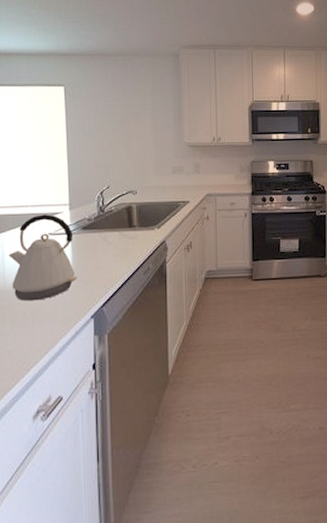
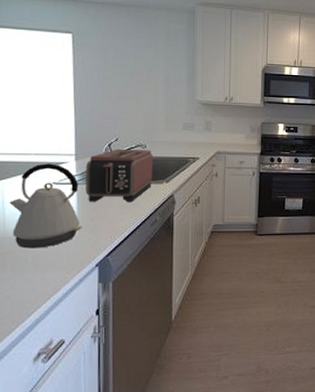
toaster: none [80,196,145,251] -> present [86,148,154,202]

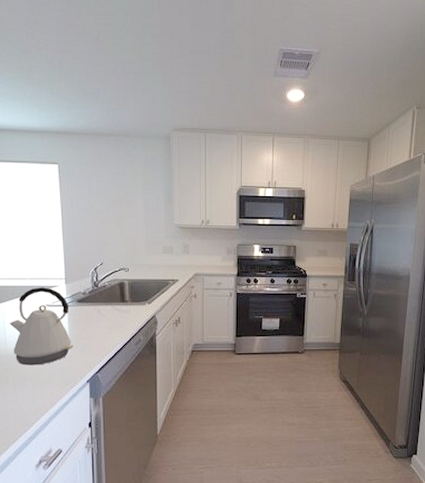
toaster: present [86,148,154,202] -> none [75,272,136,322]

